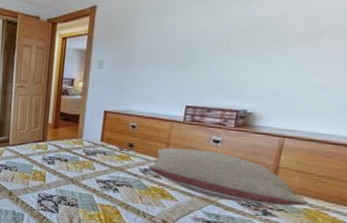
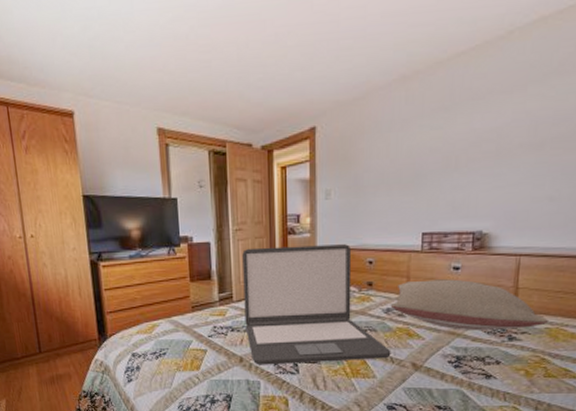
laptop: none [17,102,144,213] -> present [242,244,391,365]

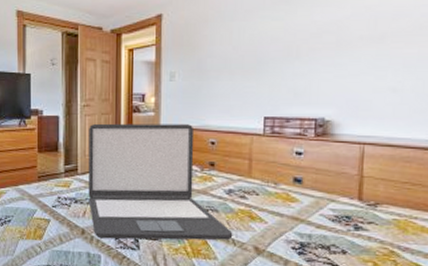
pillow: present [390,279,548,330] -> none [232,163,396,219]

